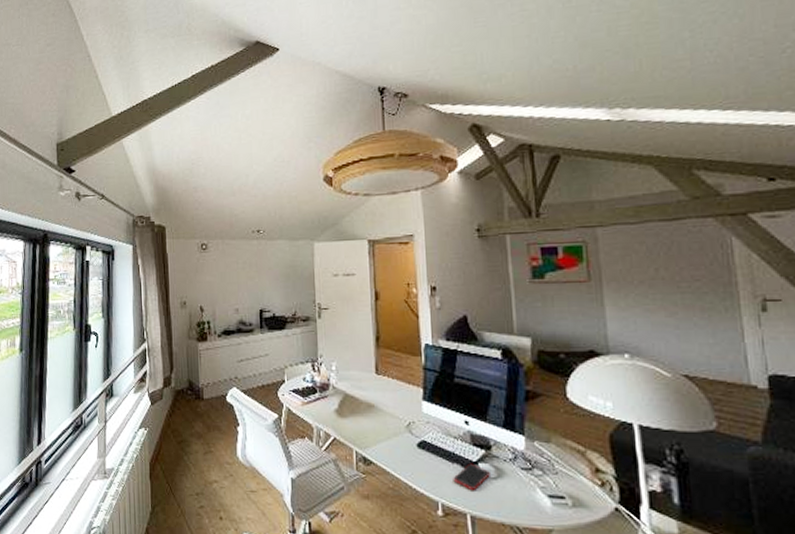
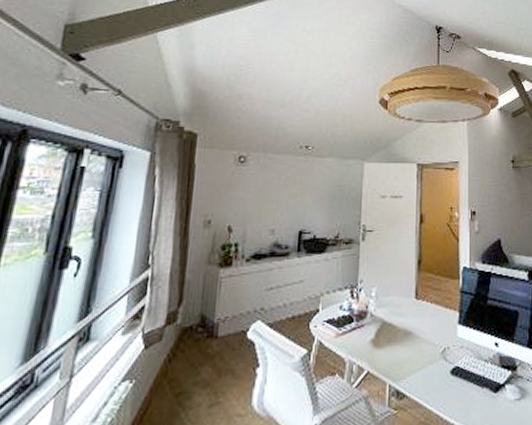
cell phone: present [453,463,490,491] -> none [482,386,515,416]

